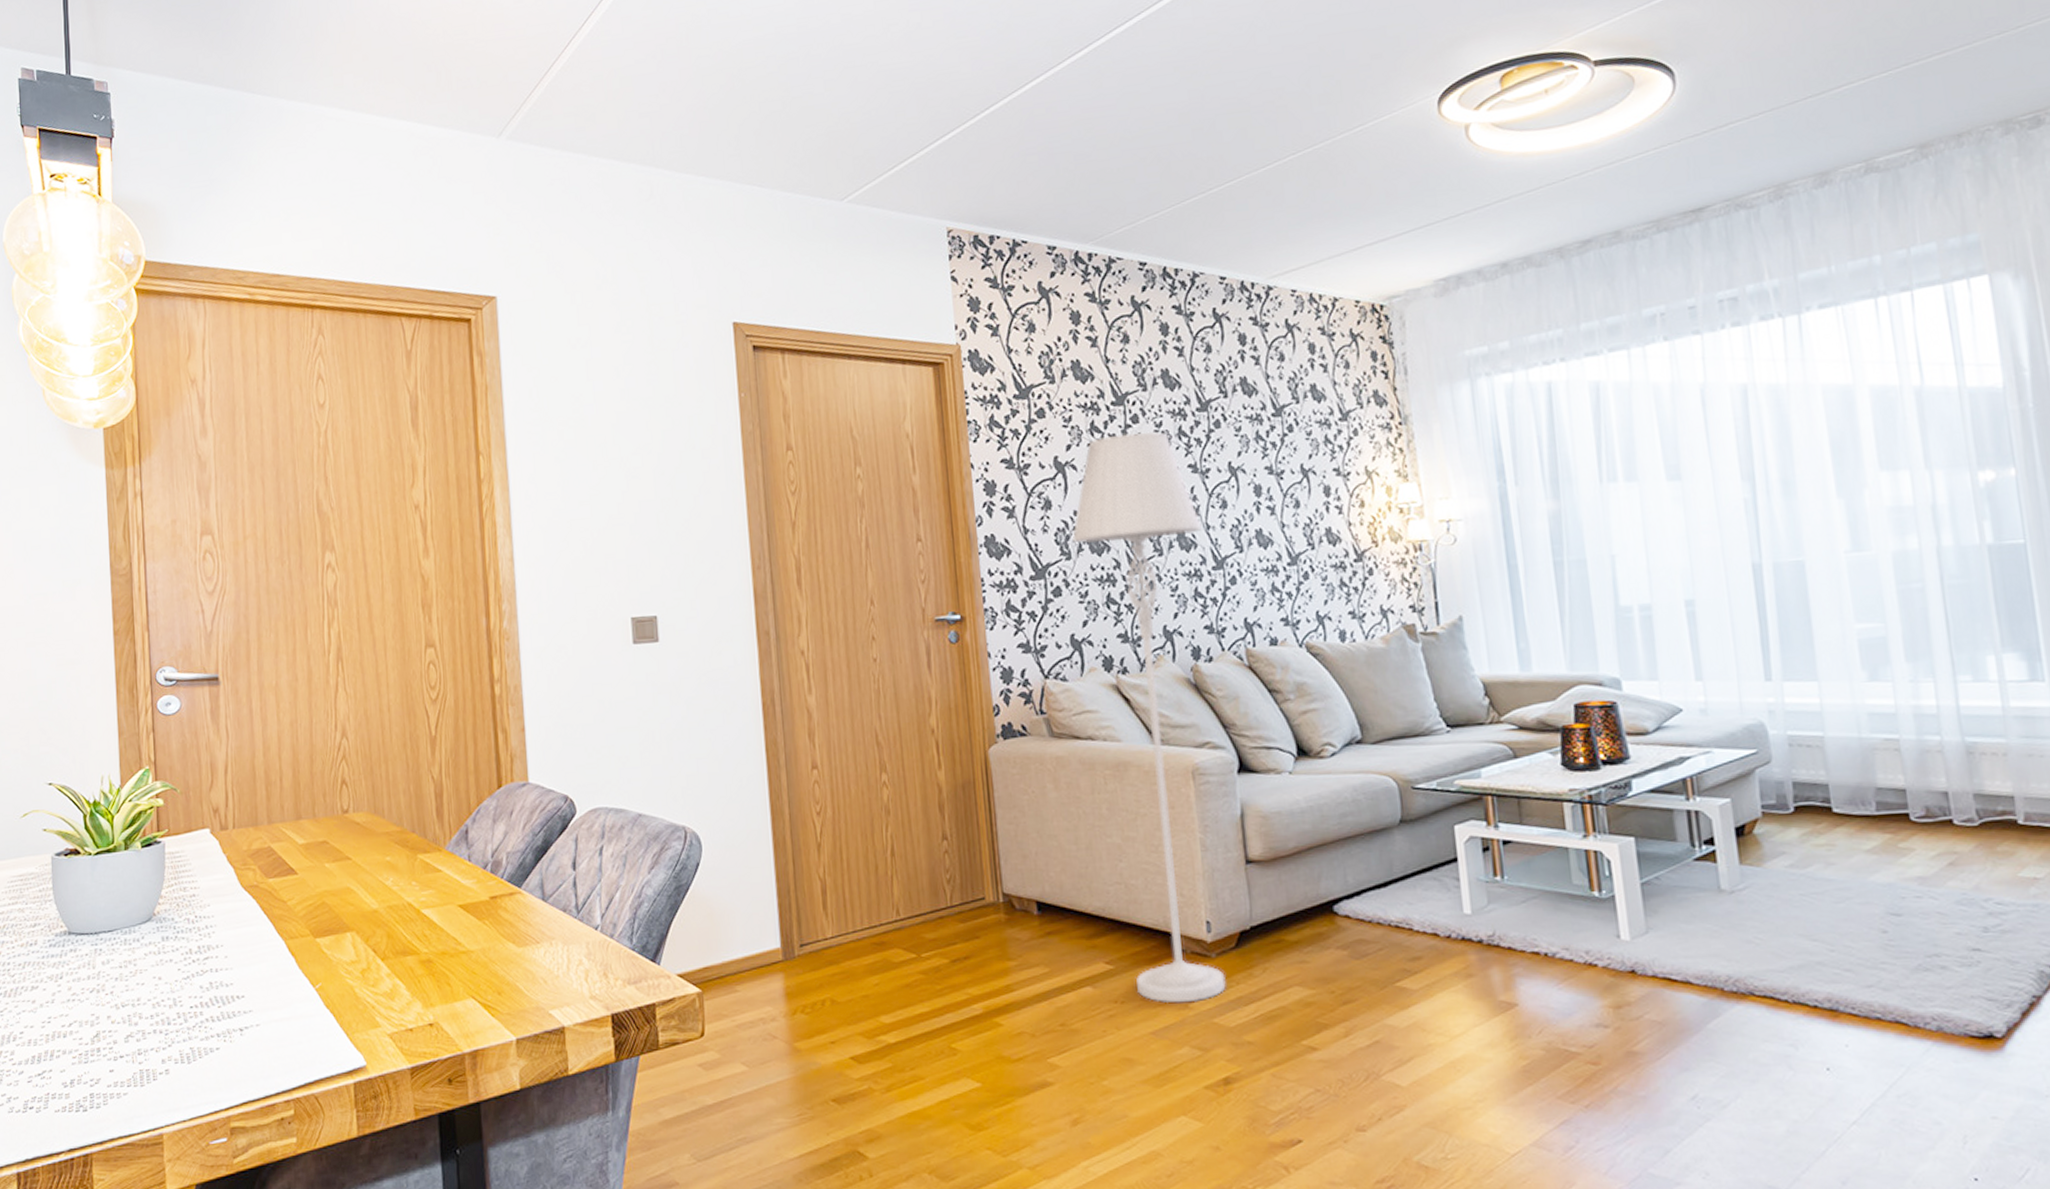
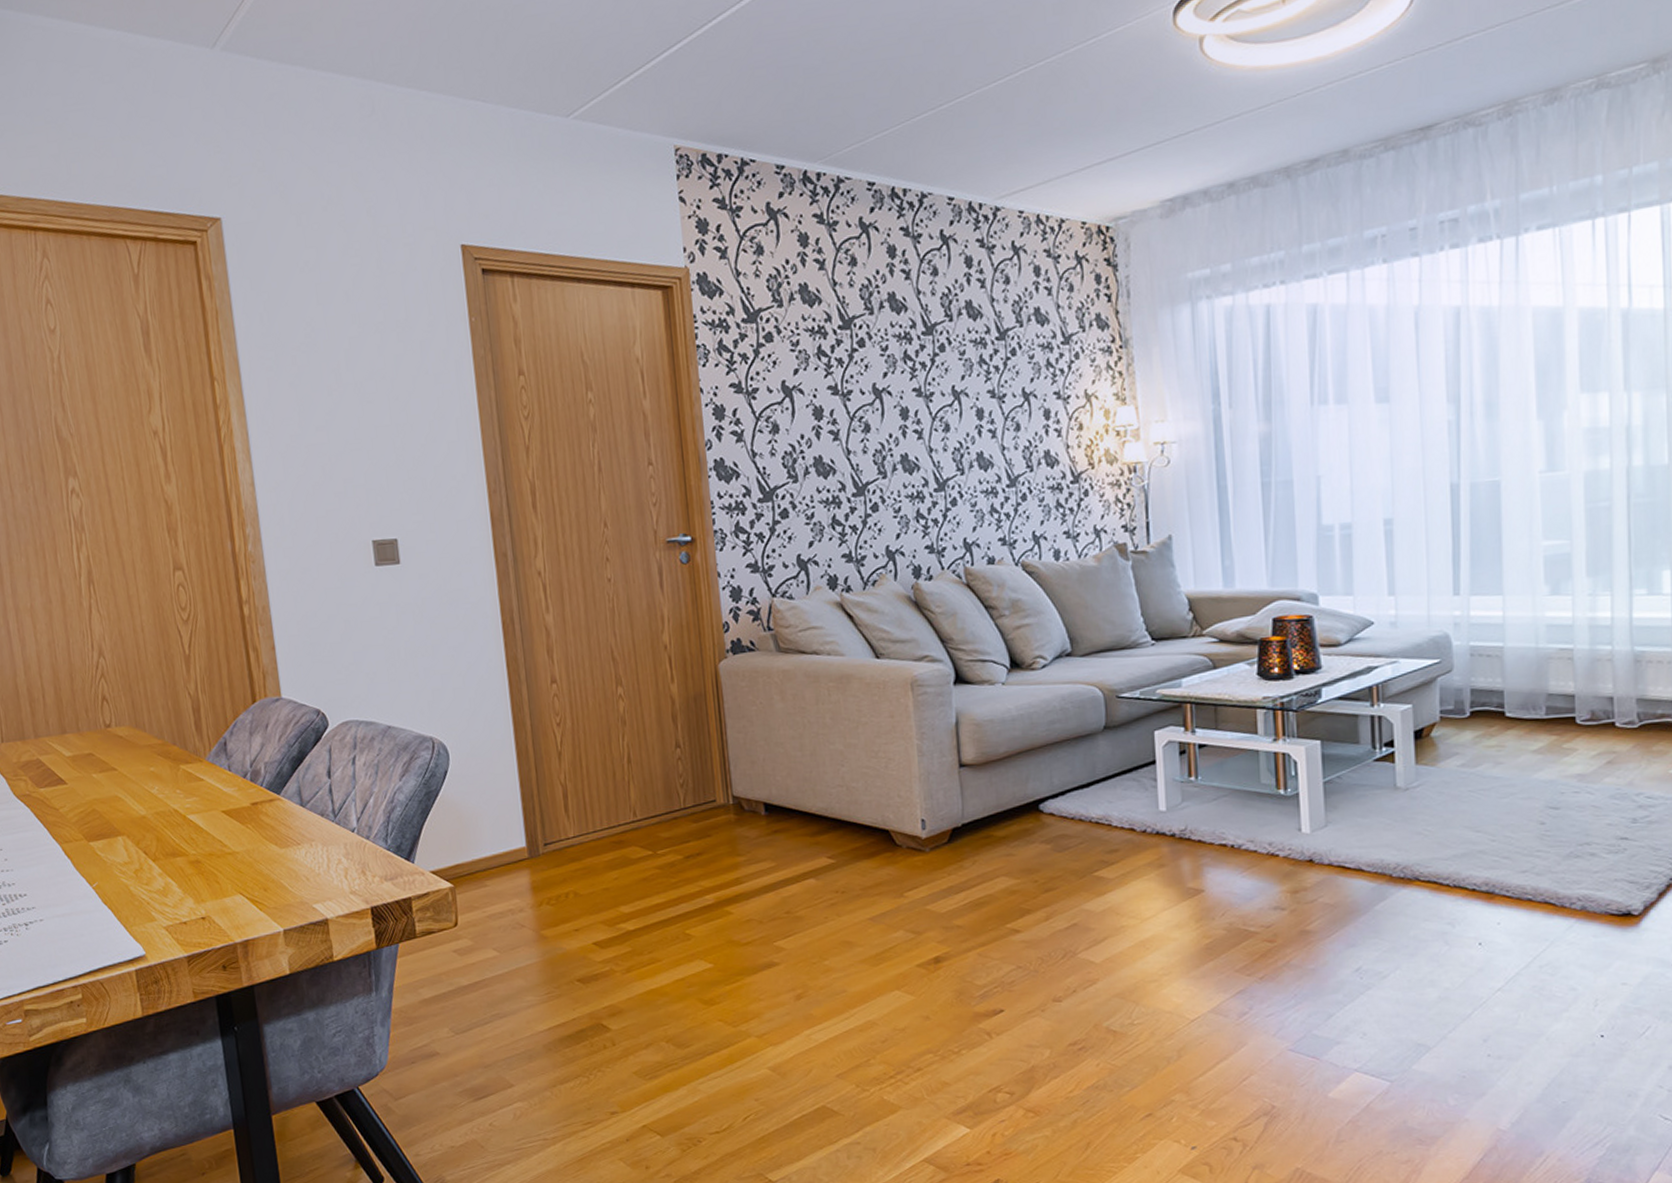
floor lamp: present [1072,432,1226,1003] -> none [799,356,938,893]

